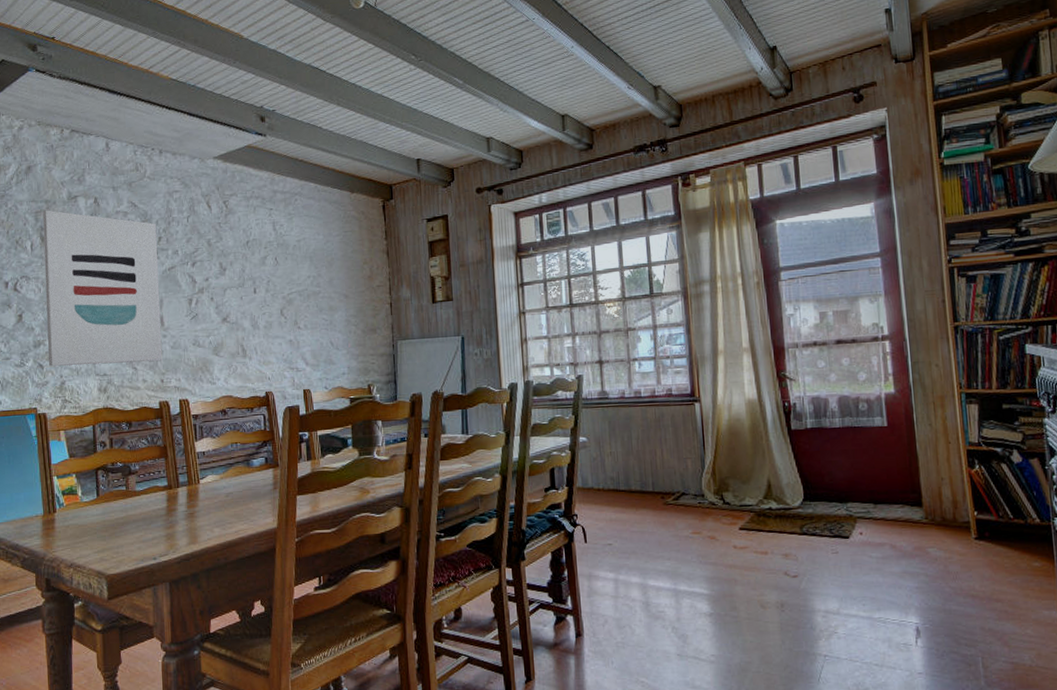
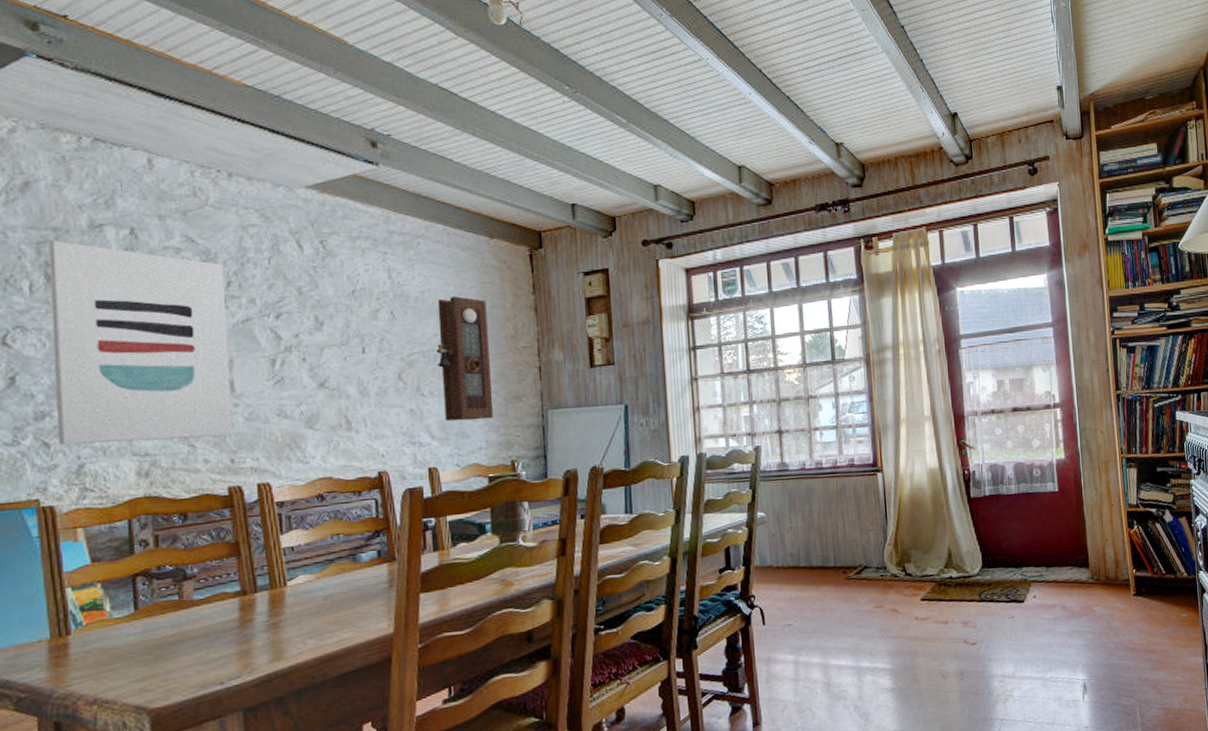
pendulum clock: none [309,243,354,350] -> present [435,296,494,422]

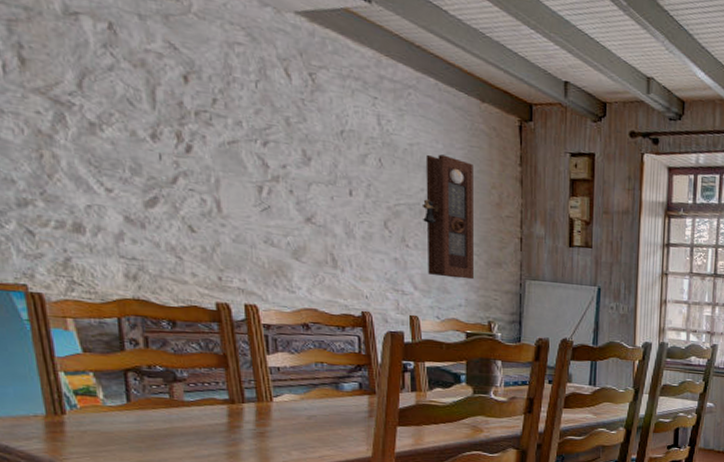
wall art: present [48,240,233,445] -> none [20,20,220,255]

